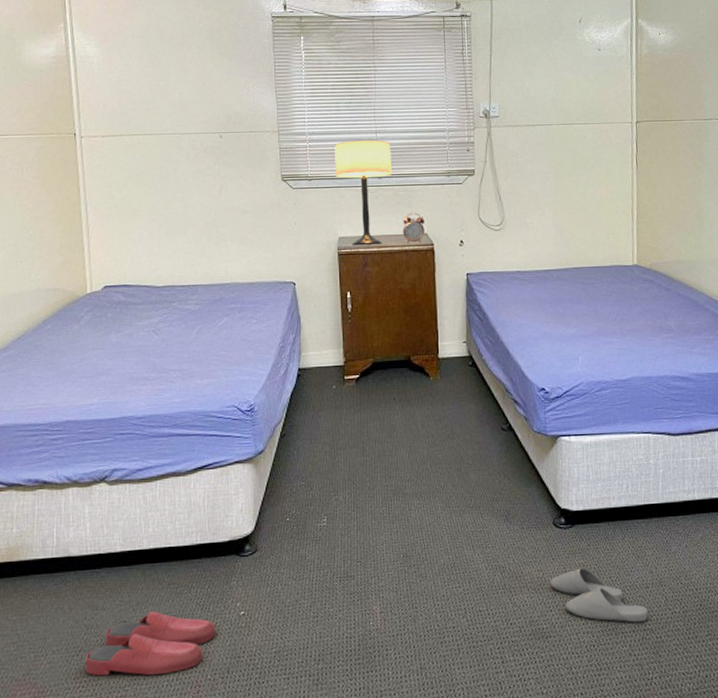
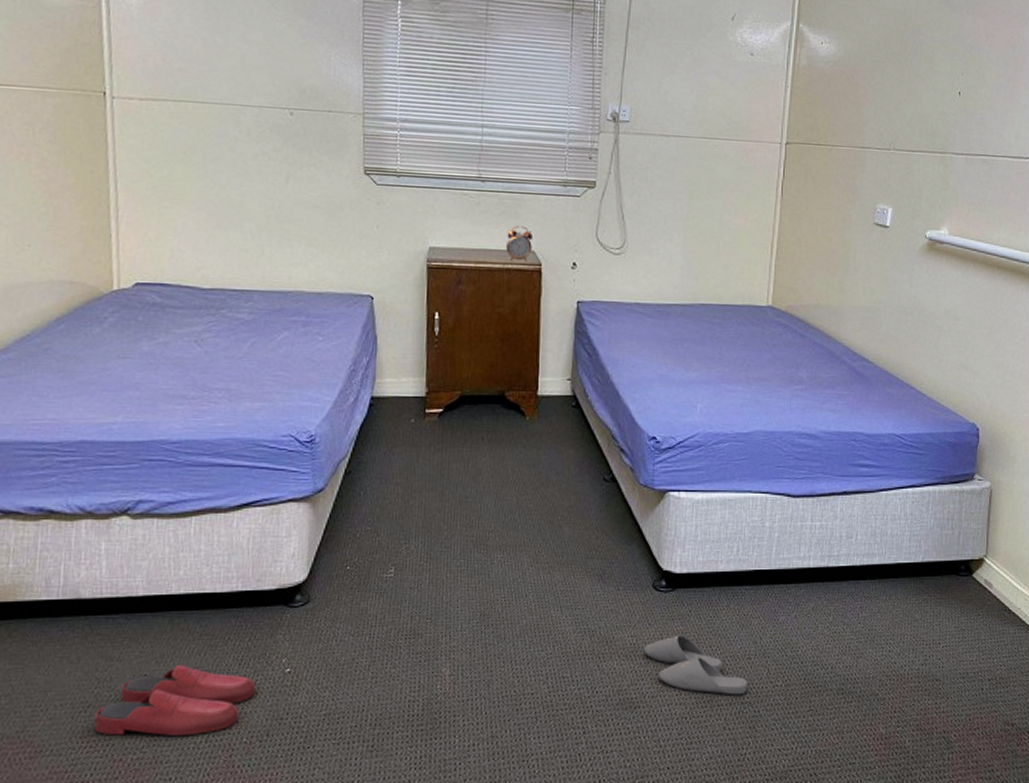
table lamp: present [335,139,393,246] -> none [430,133,499,260]

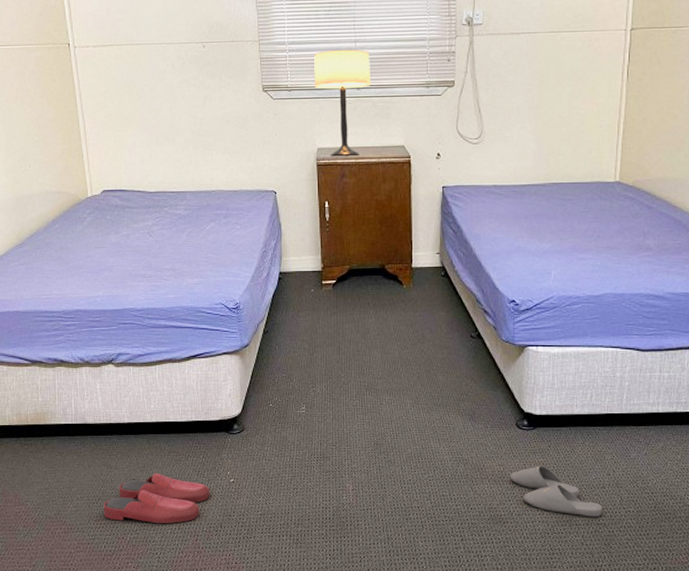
table lamp: none [430,133,499,260] -> present [314,49,371,157]
alarm clock: present [506,225,533,261] -> none [380,125,402,155]

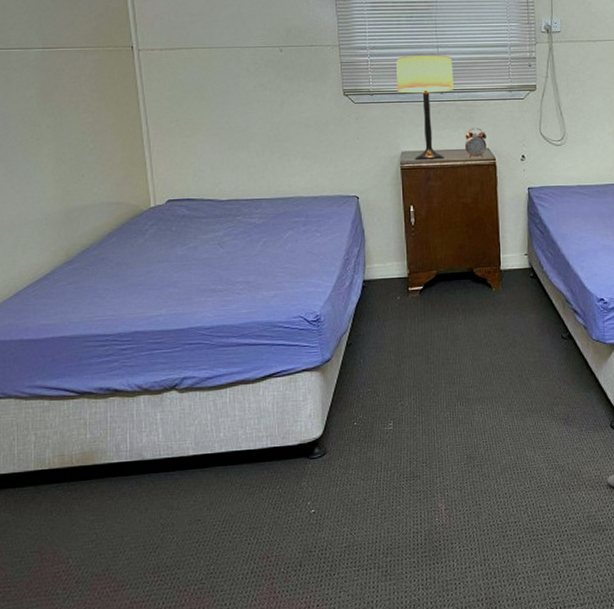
slippers: present [103,472,211,524] -> none [162,509,288,571]
alarm clock: none [380,125,402,155] -> present [465,128,487,158]

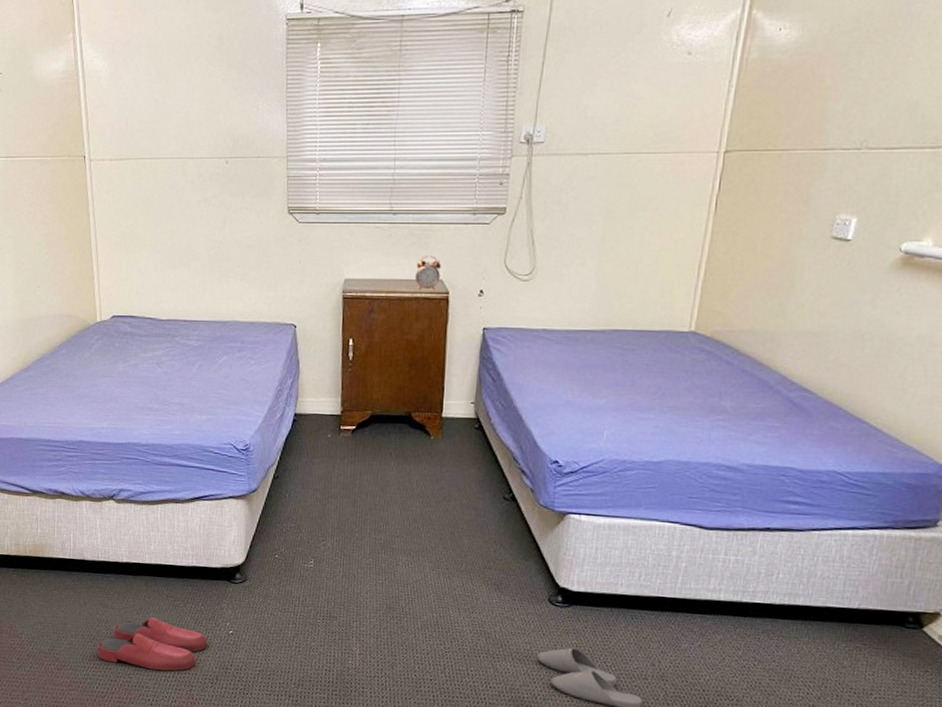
slippers: none [162,509,288,571] -> present [97,616,208,671]
table lamp: present [396,54,455,161] -> none [345,168,410,290]

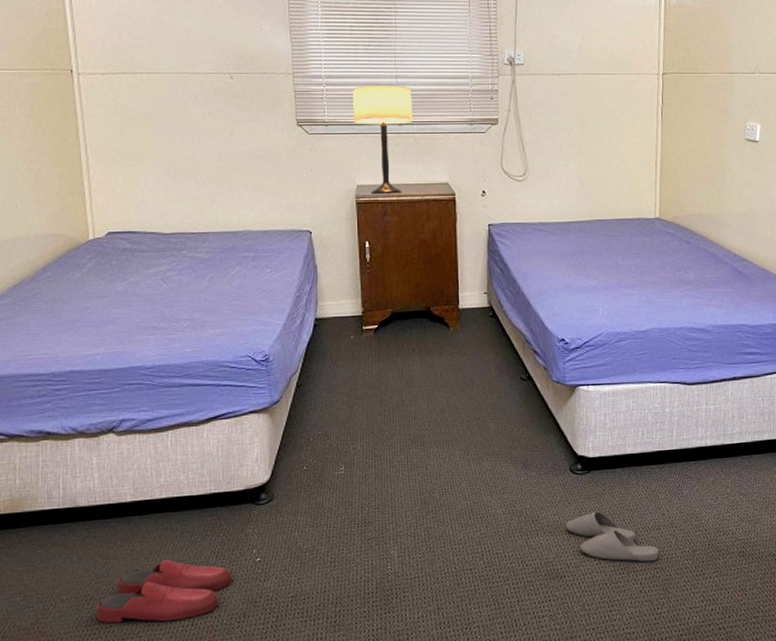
table lamp: none [345,168,410,290] -> present [353,84,414,195]
alarm clock: present [415,255,441,290] -> none [424,161,446,192]

